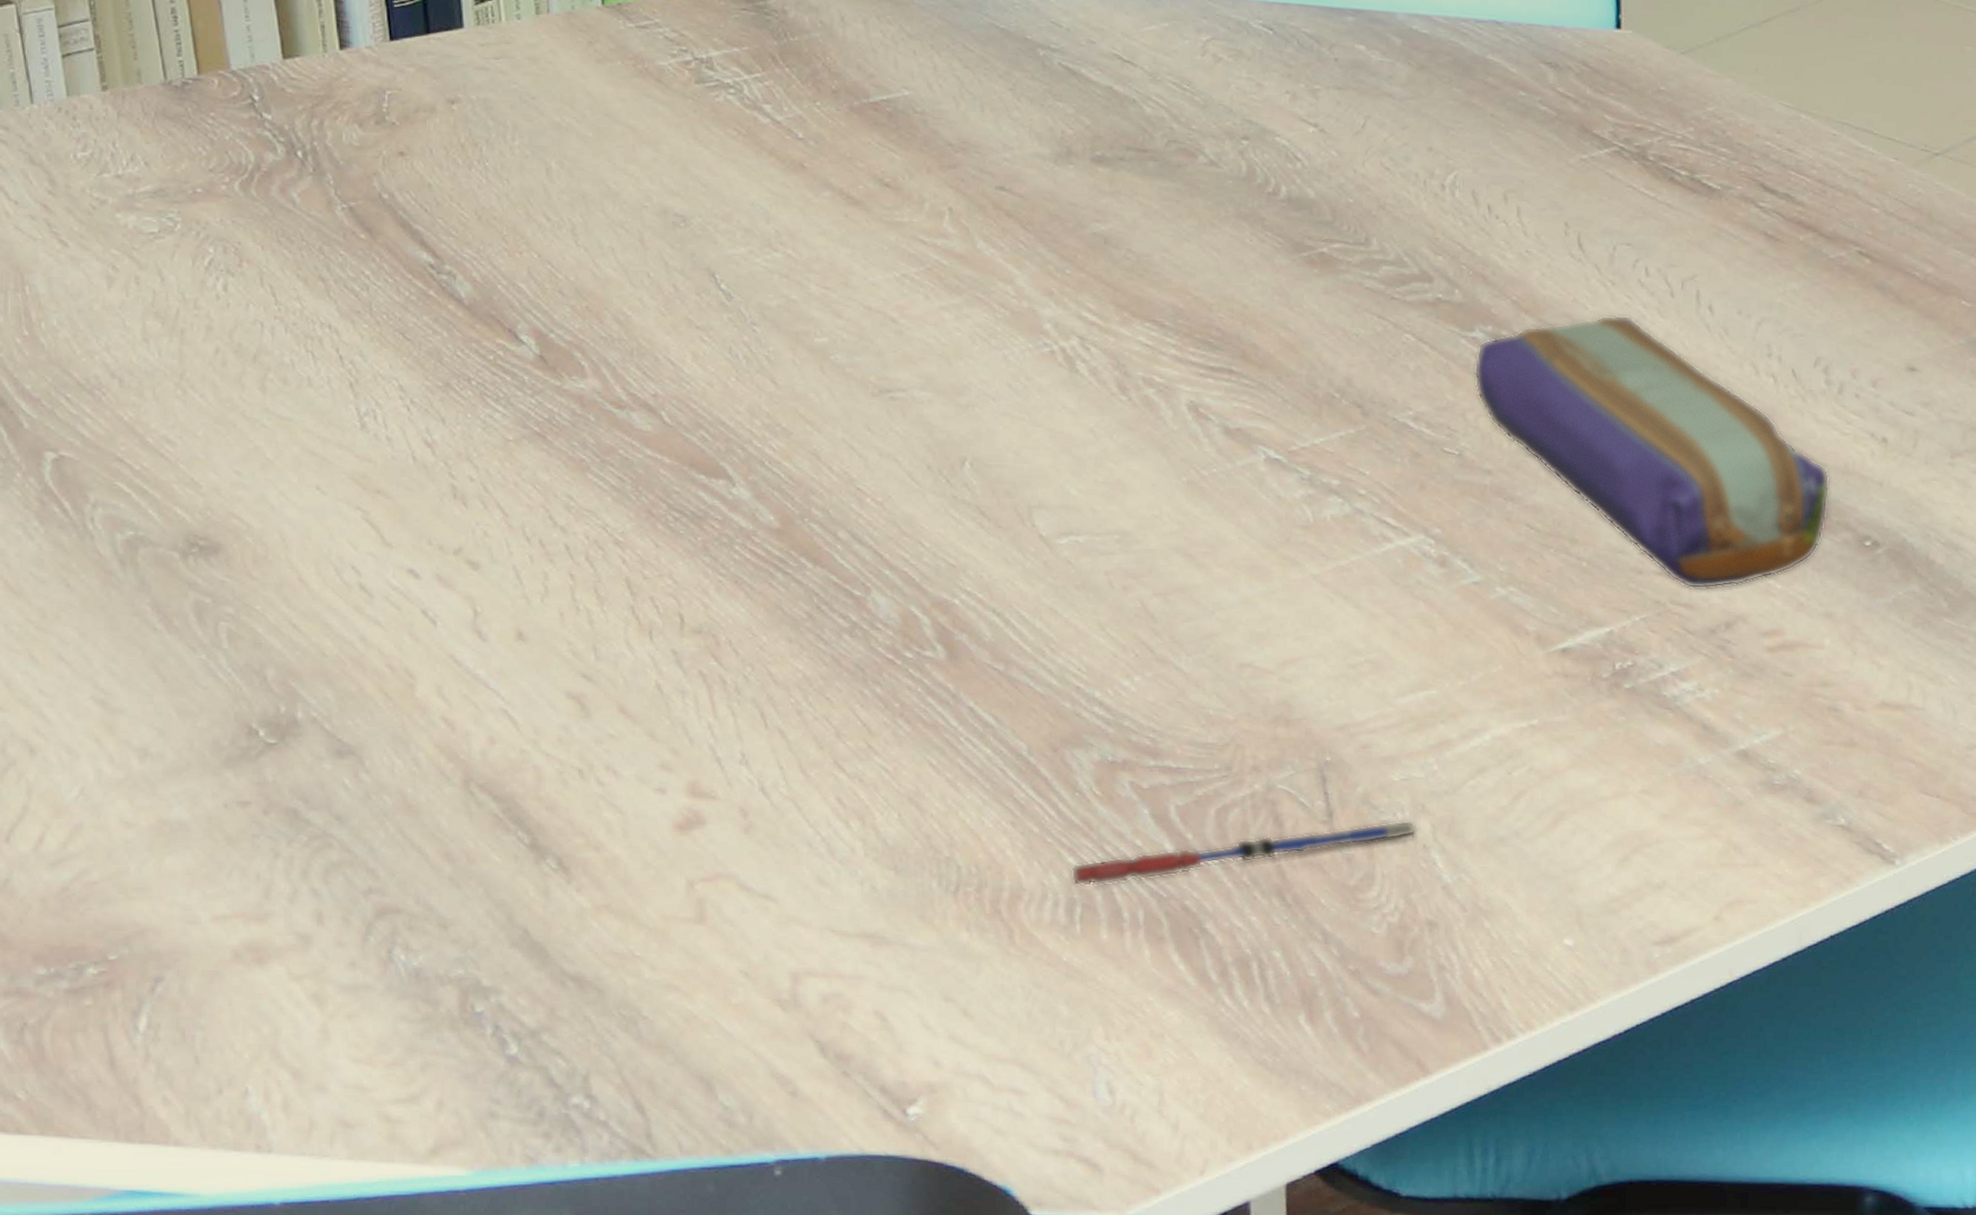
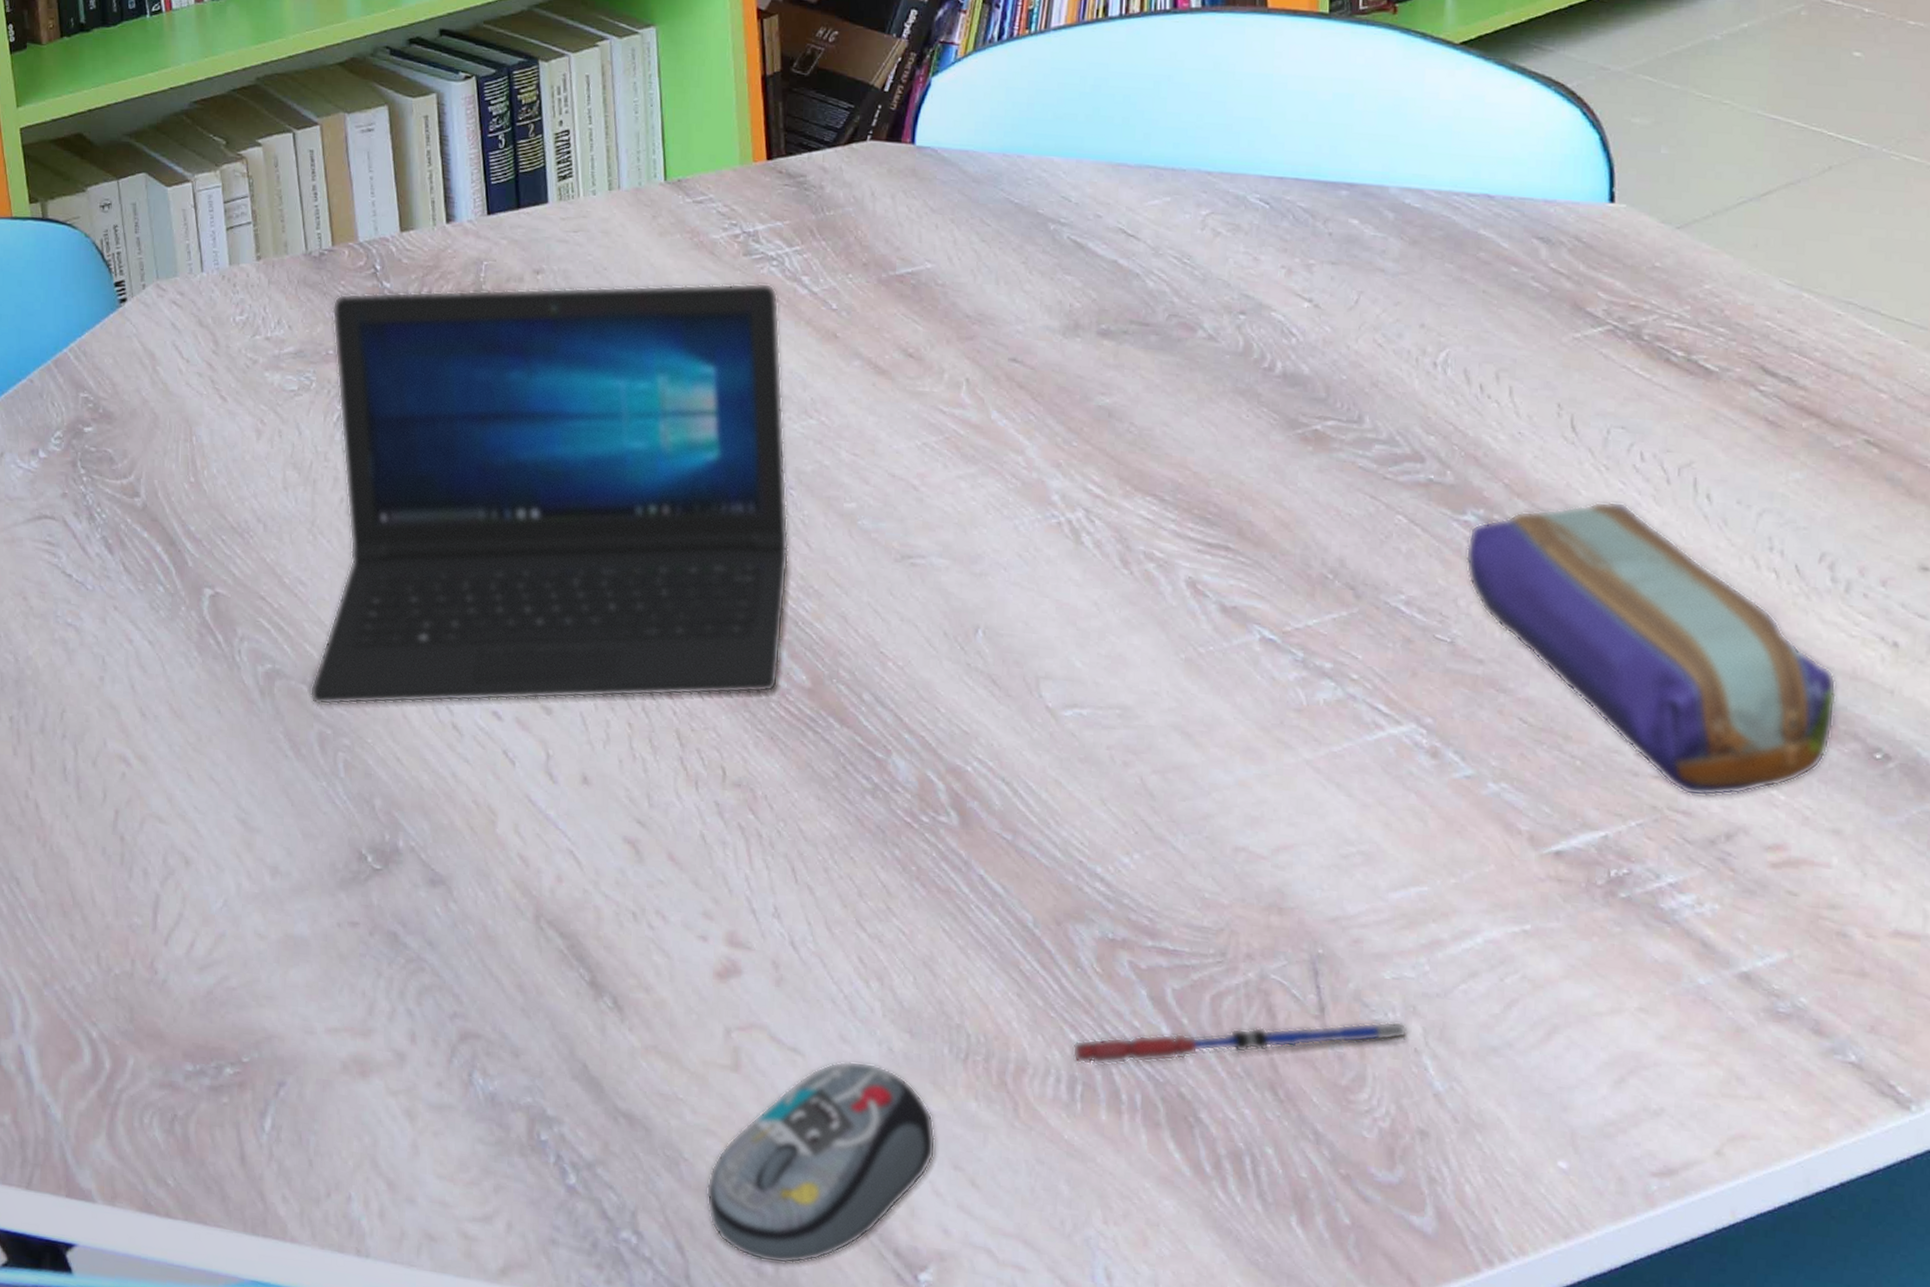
laptop: none [182,111,753,572] -> present [309,282,790,705]
computer mouse: none [668,902,925,1113] -> present [706,1060,936,1264]

